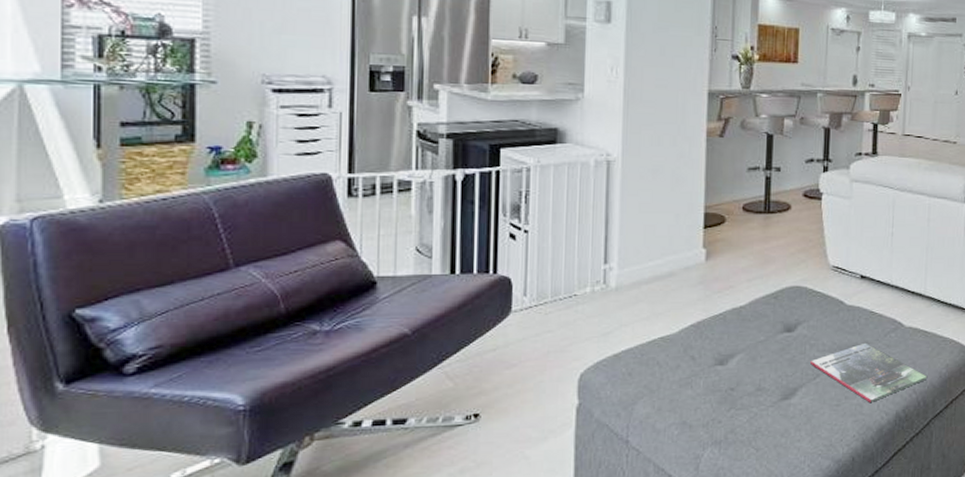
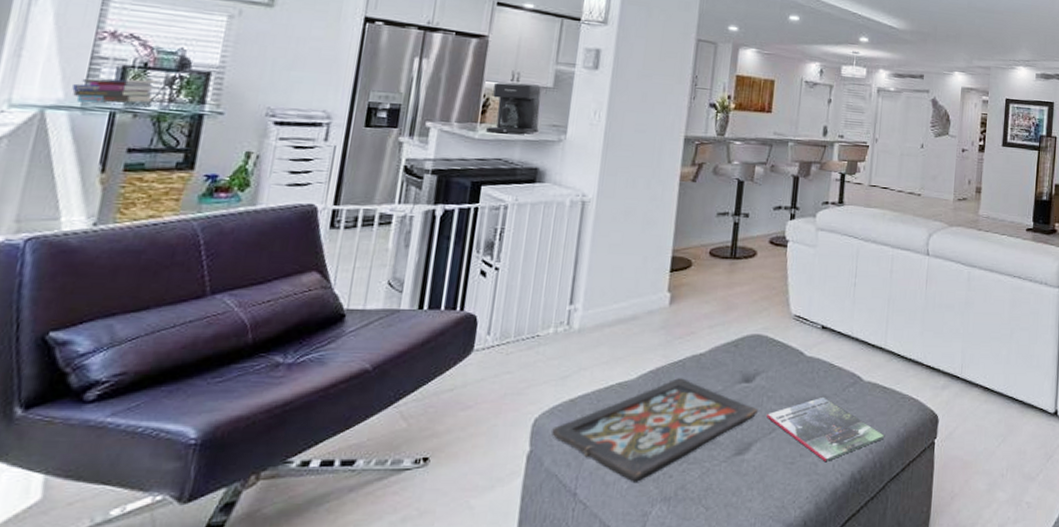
books: none [48,48,138,76] -> present [72,78,157,103]
coffee maker: none [499,40,554,95] -> present [486,82,542,135]
decorative tray: none [599,330,801,429] -> present [552,378,758,482]

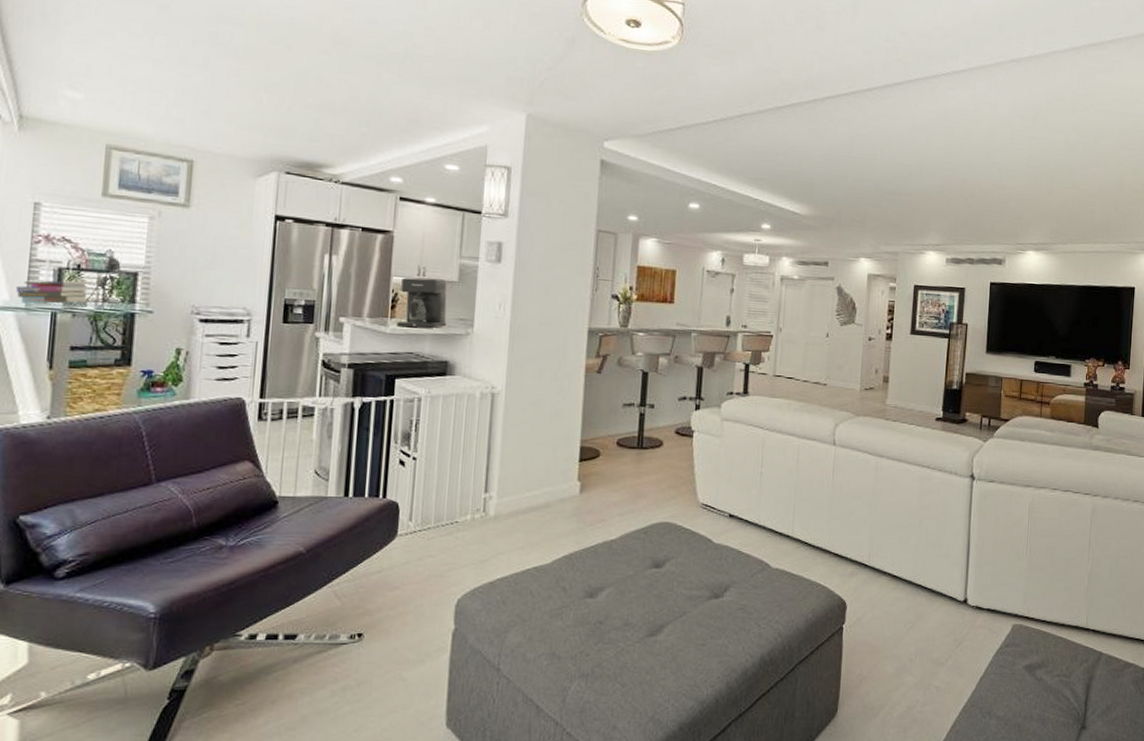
decorative tray: present [552,378,758,482] -> none [474,563,669,660]
magazine: present [767,396,884,461] -> none [677,582,792,644]

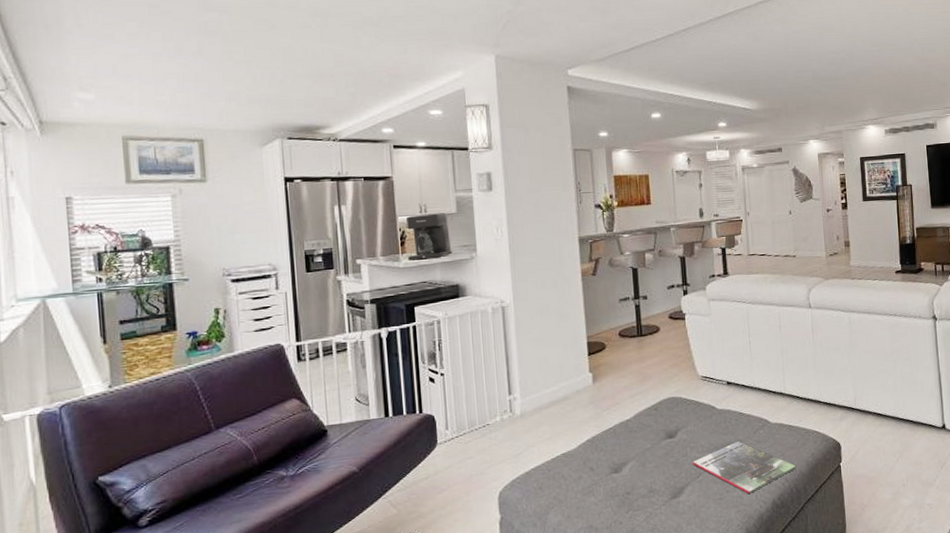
books: present [16,280,90,304] -> none [62,261,128,289]
magazine: none [677,582,792,644] -> present [692,441,796,494]

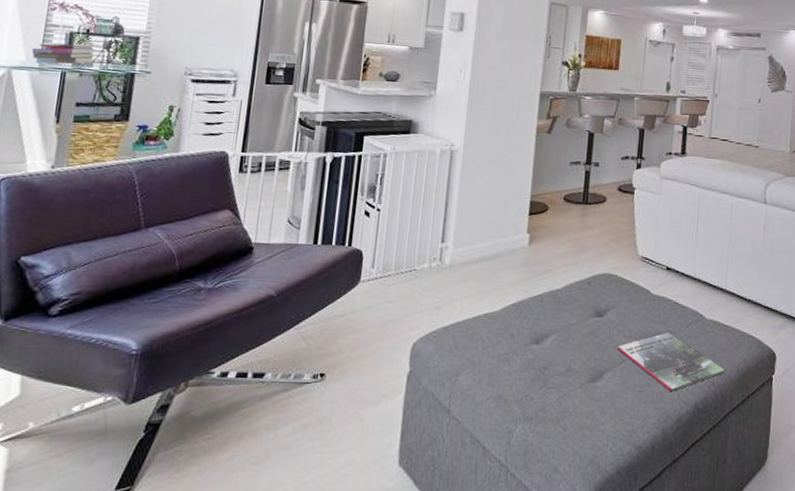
books: none [62,261,128,289] -> present [32,43,97,64]
coffee maker: present [405,213,452,261] -> none [367,44,414,91]

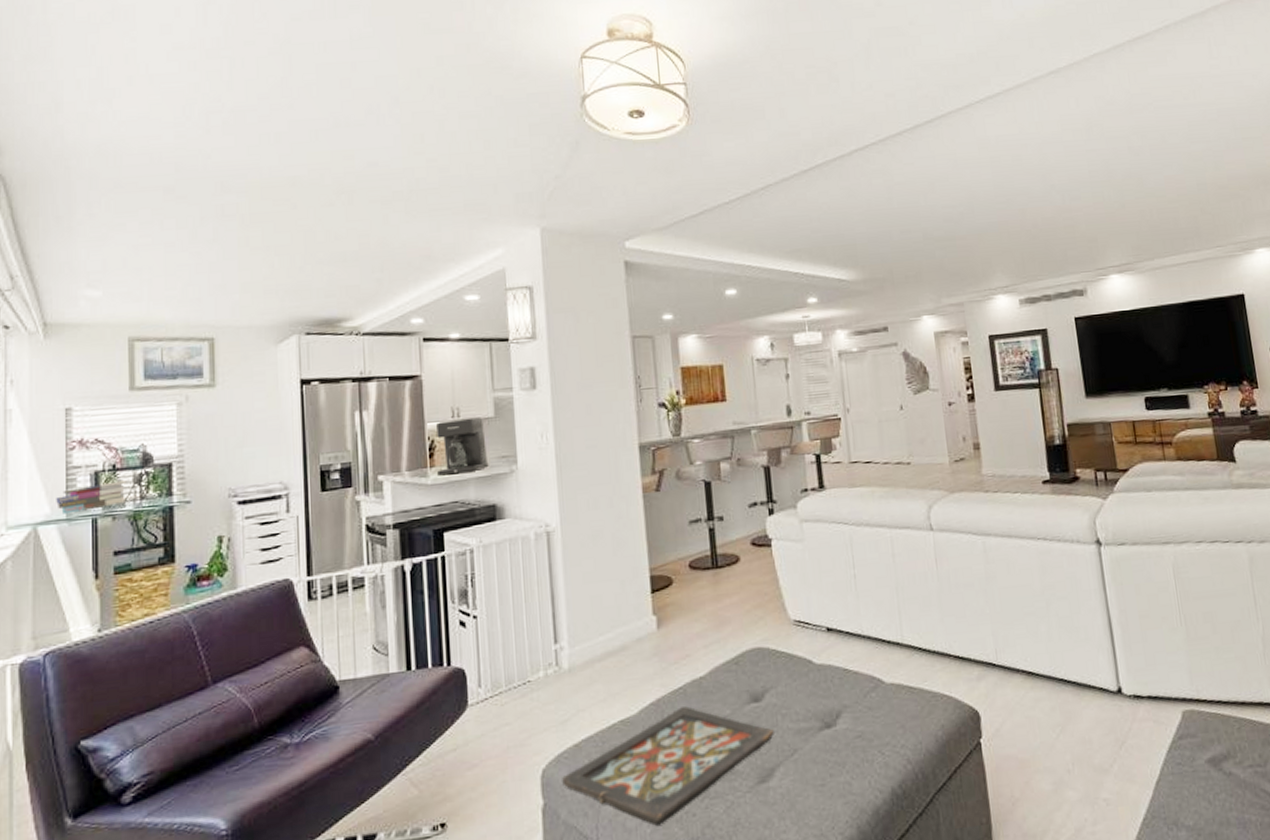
coffee maker: none [367,44,414,91] -> present [435,417,489,476]
decorative tray: none [428,311,609,403] -> present [562,706,774,826]
magazine: present [617,332,725,391] -> none [785,706,921,779]

